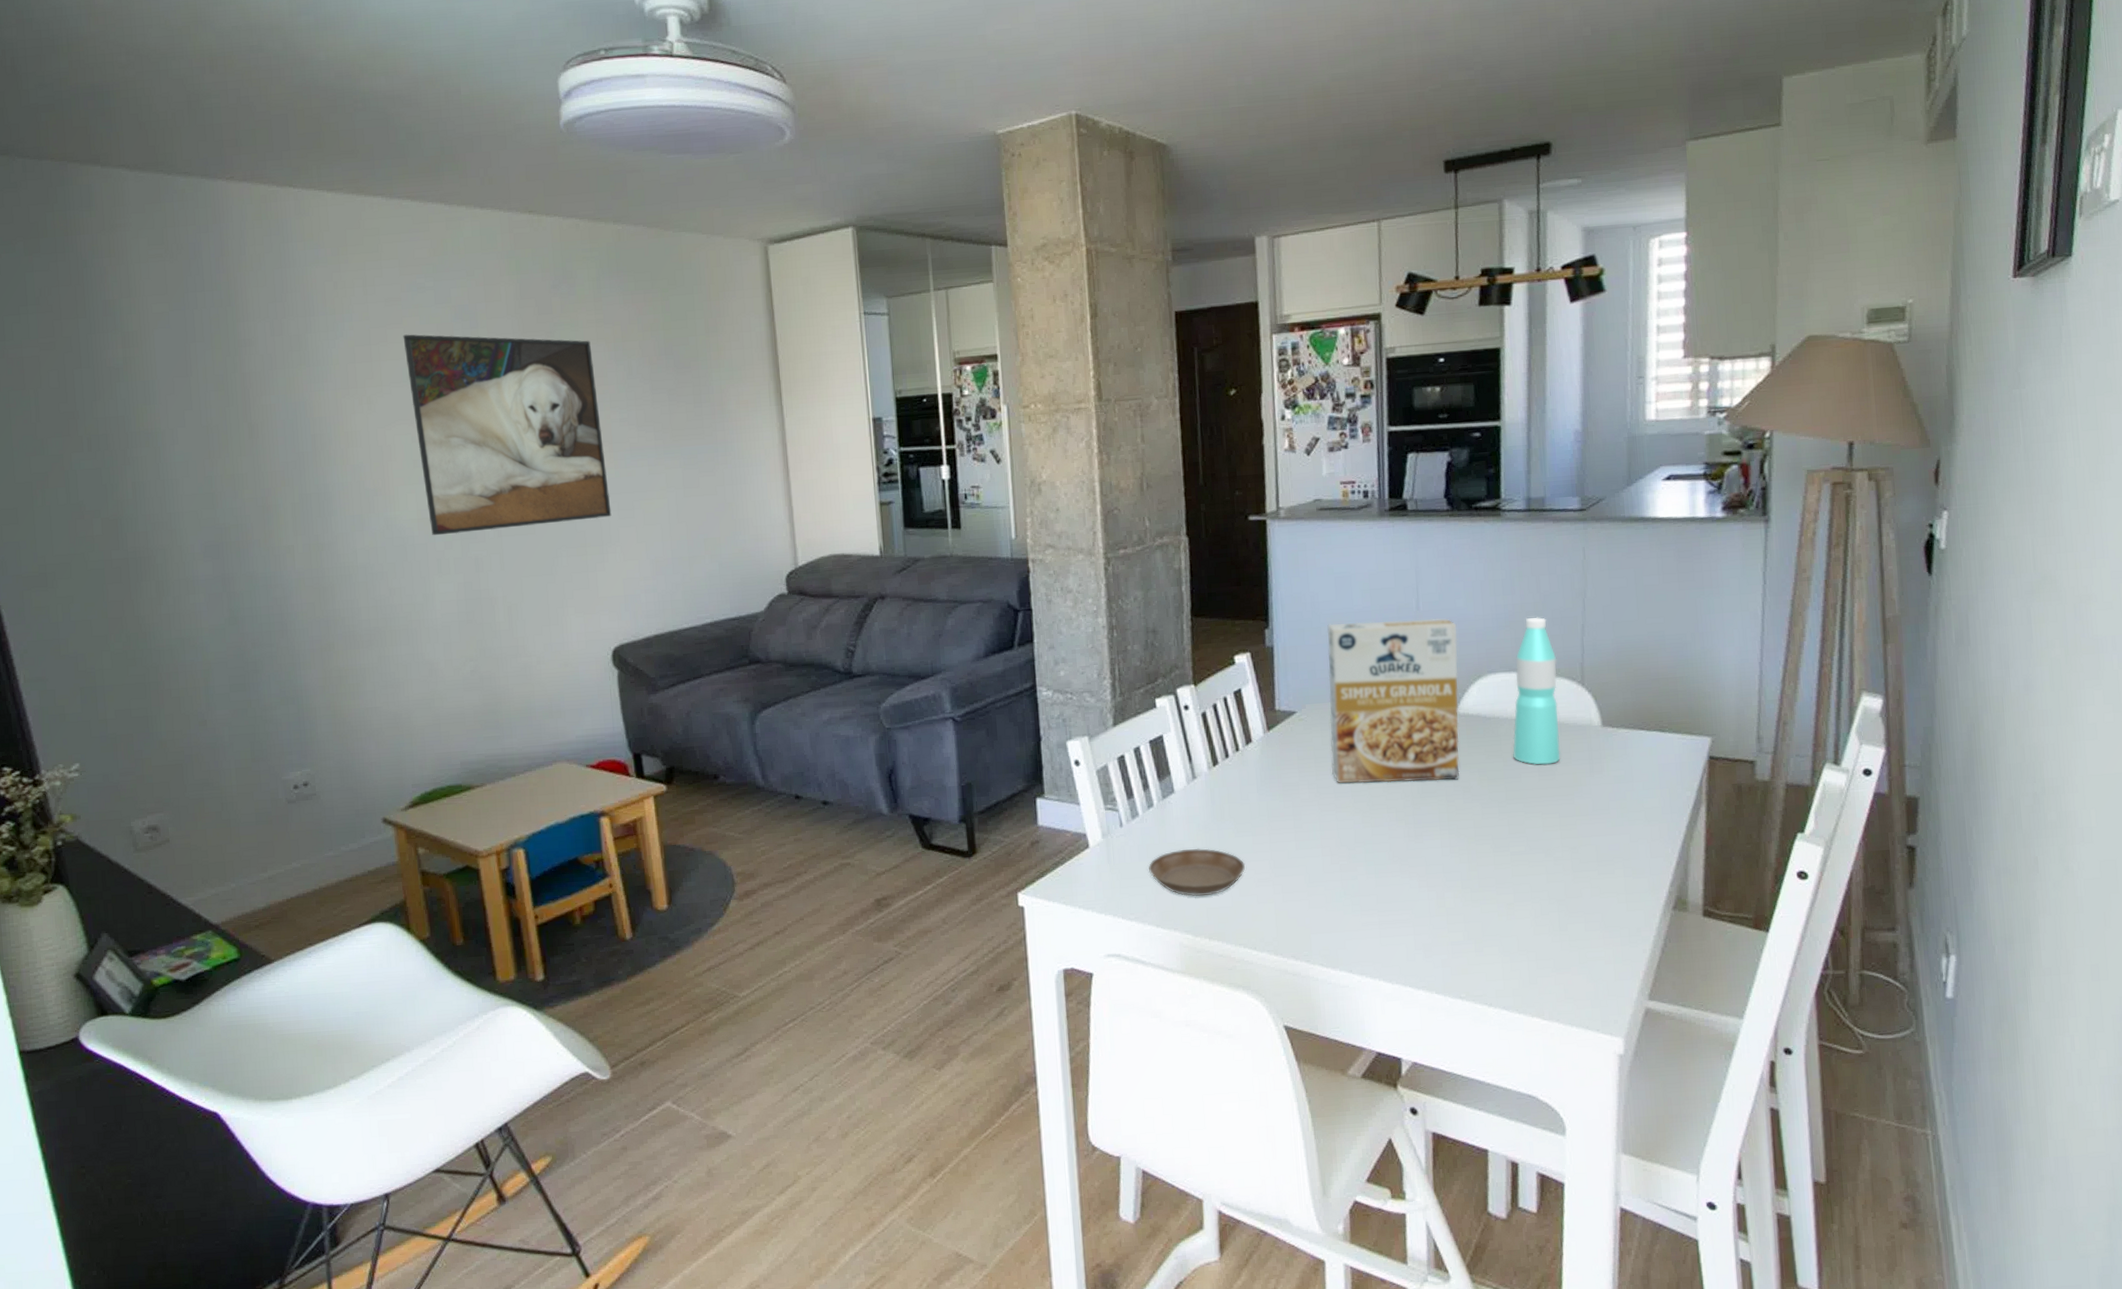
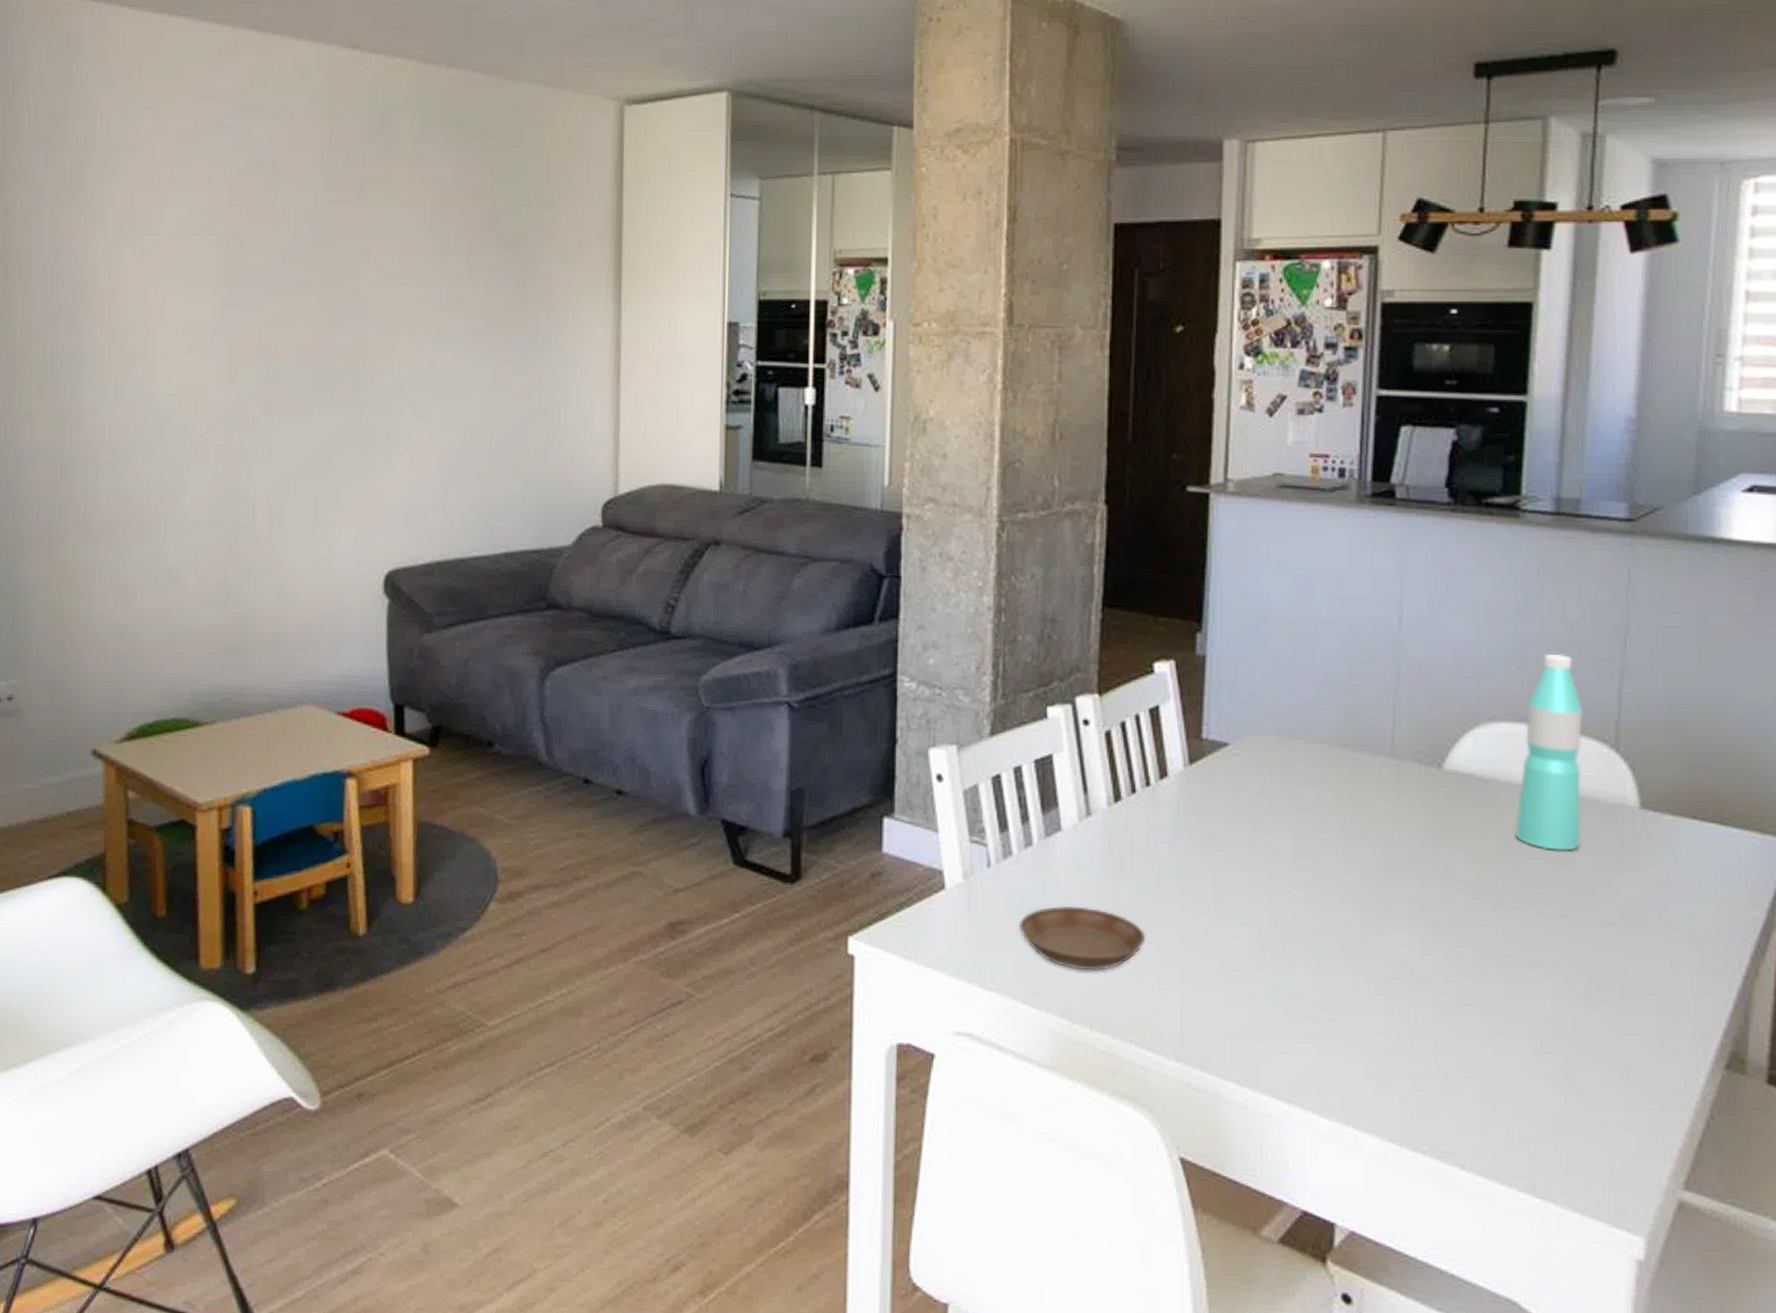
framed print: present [403,334,612,536] -> none [190,178,404,417]
cereal box: present [1327,618,1460,783] -> none [1270,634,1451,857]

